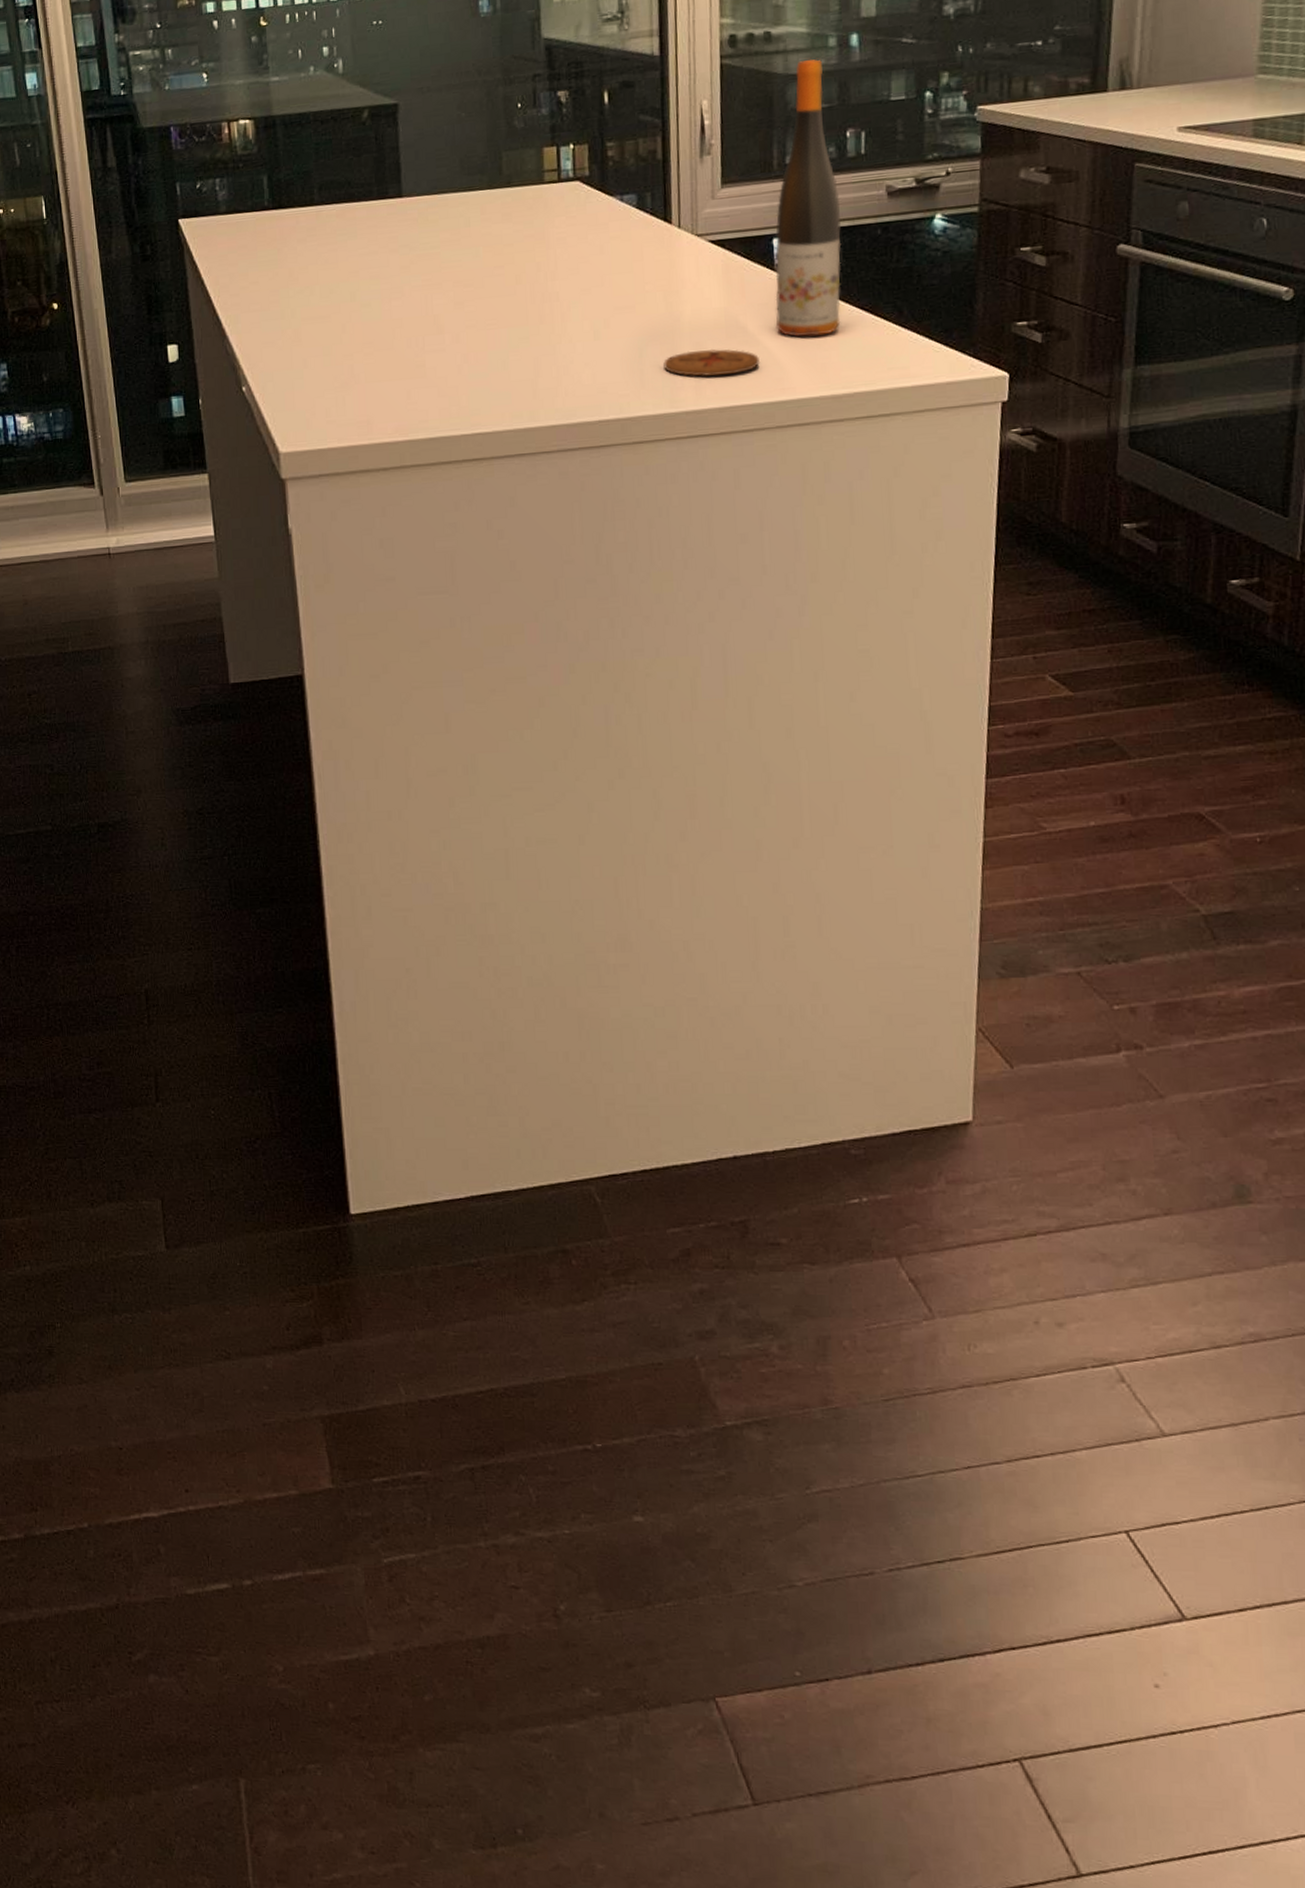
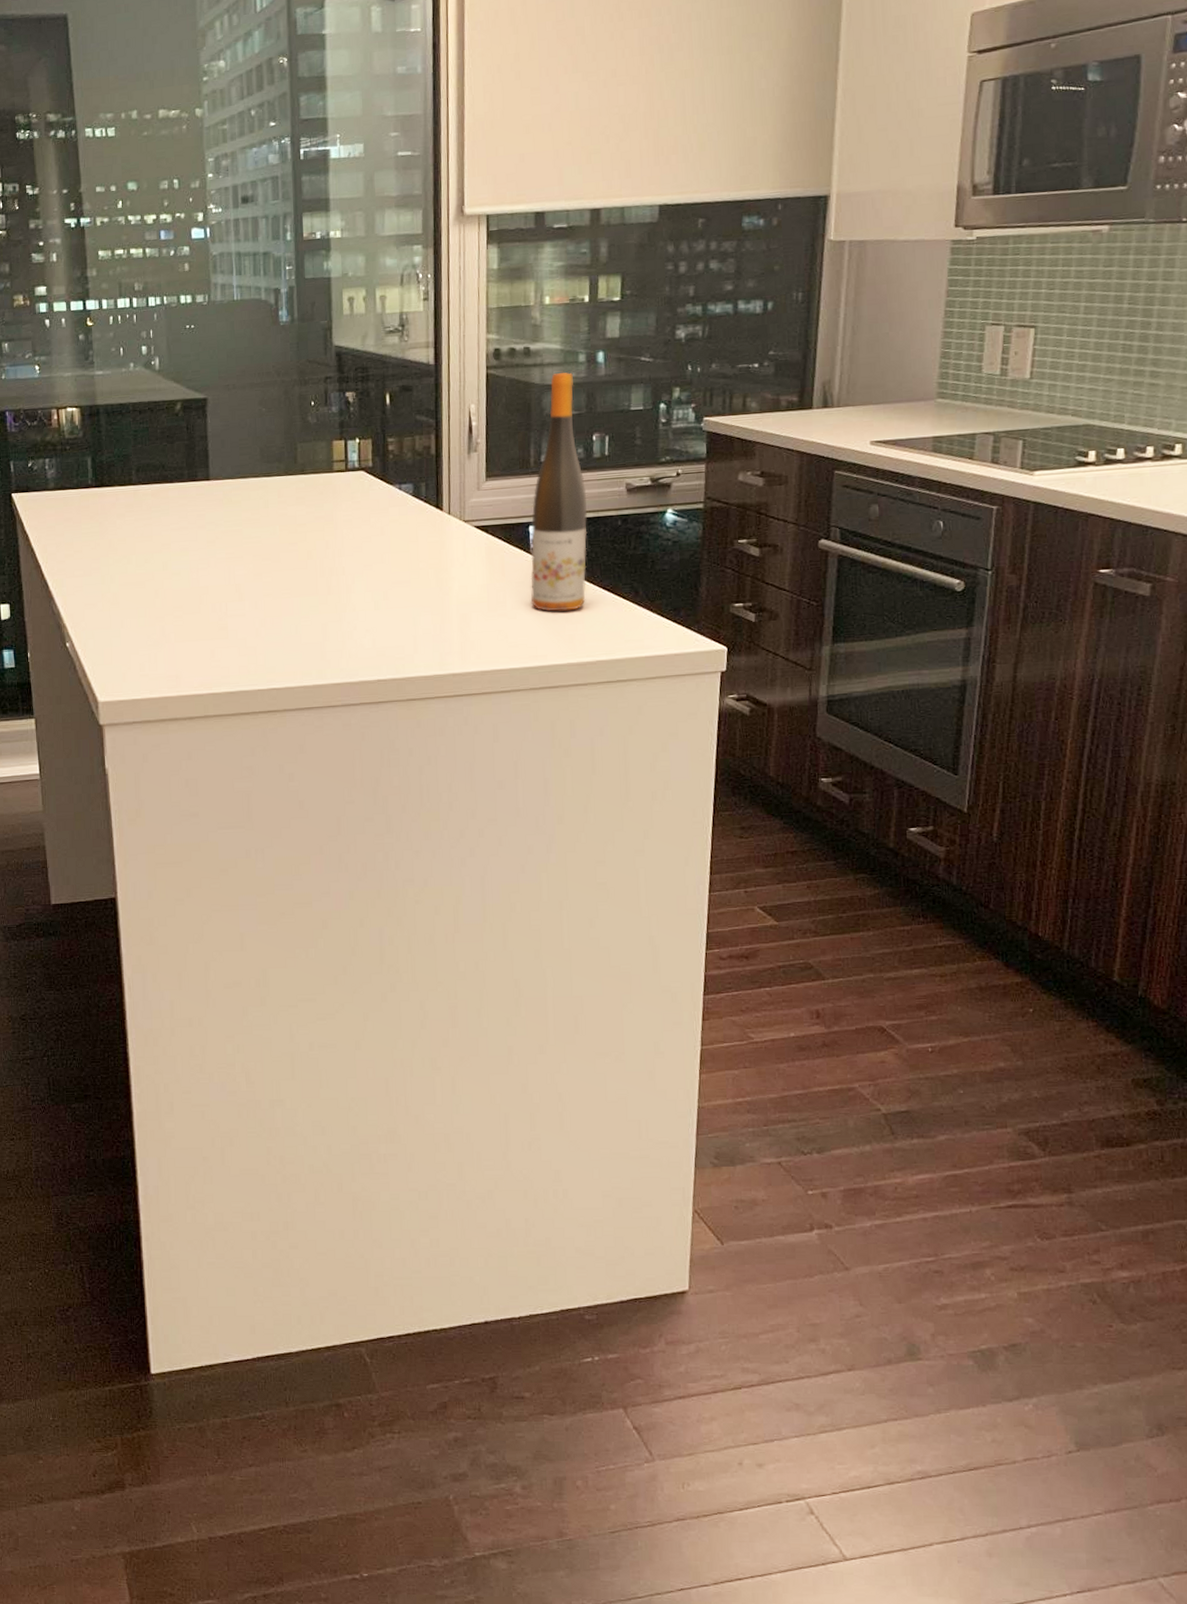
coaster: present [663,348,761,377] -> none [434,620,517,644]

